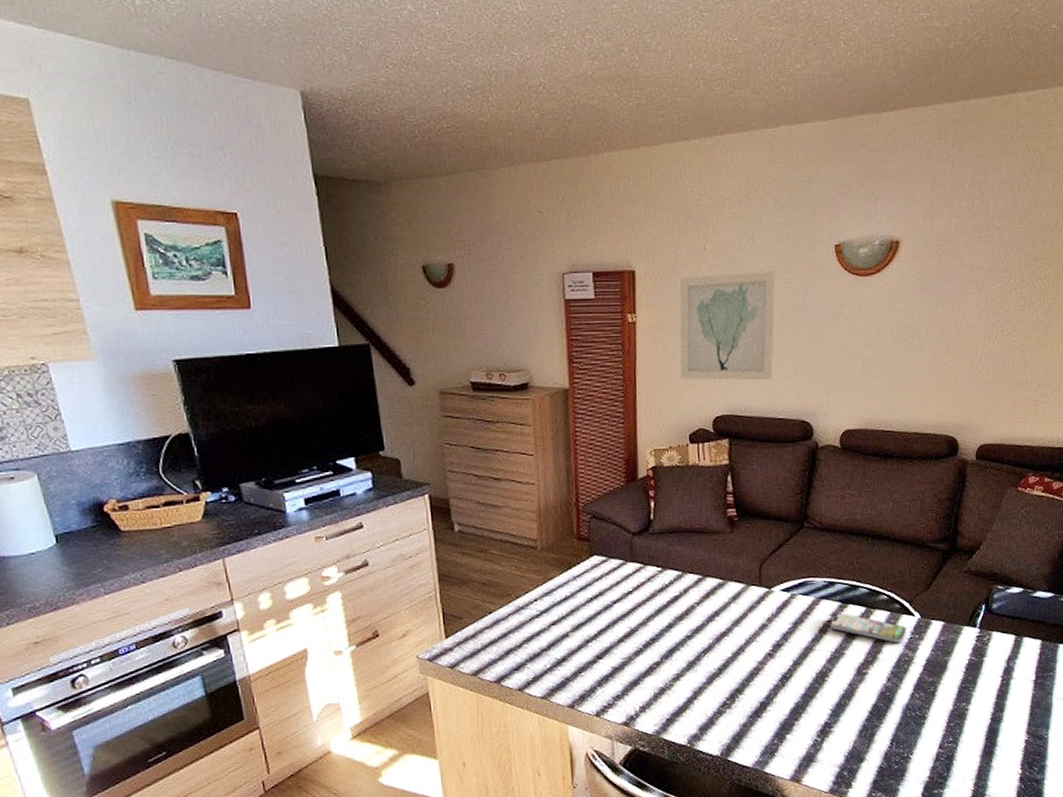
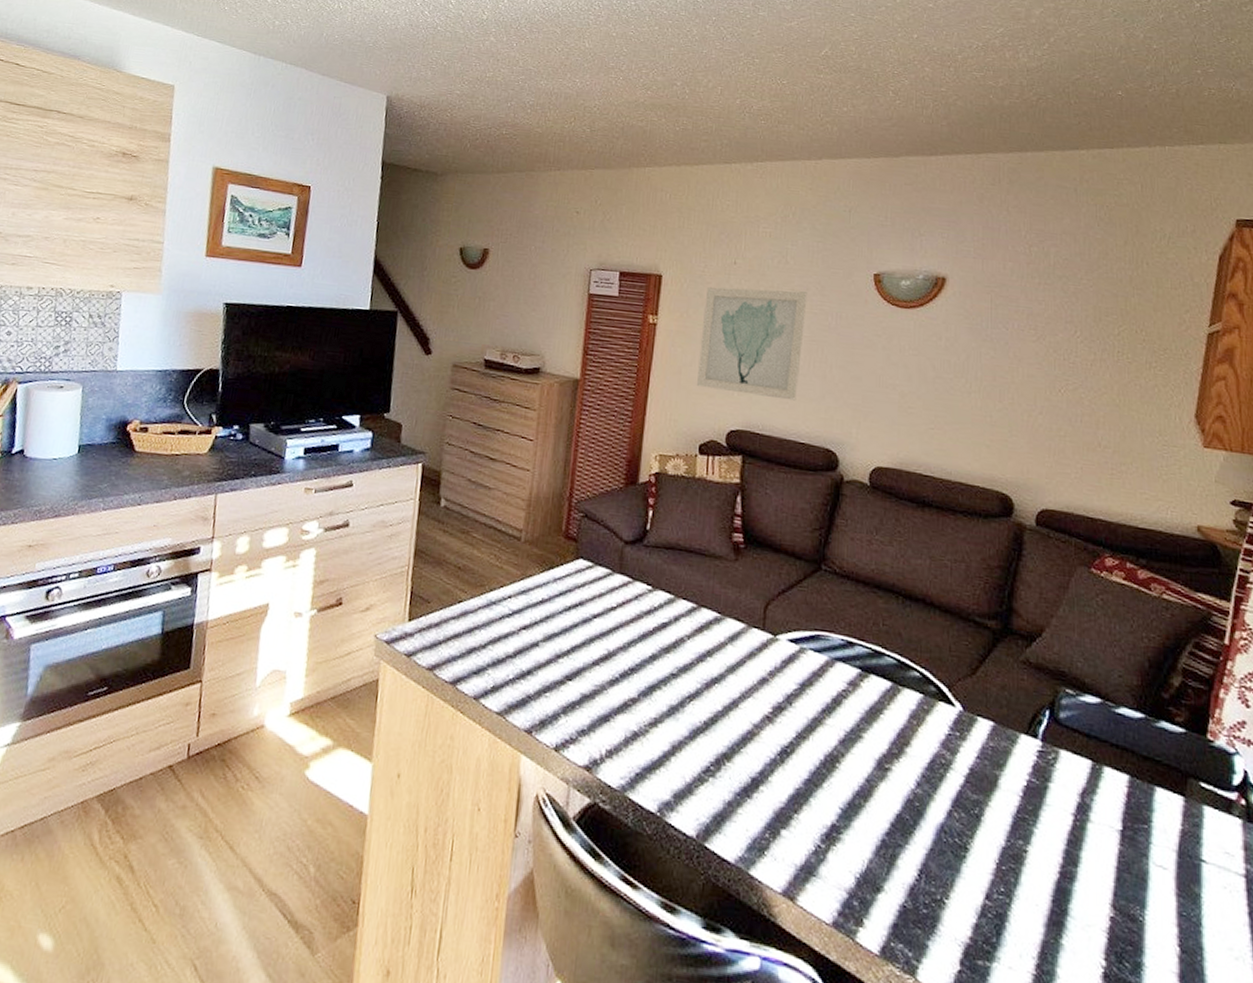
smartphone: present [830,613,907,644] -> none [846,682,945,739]

